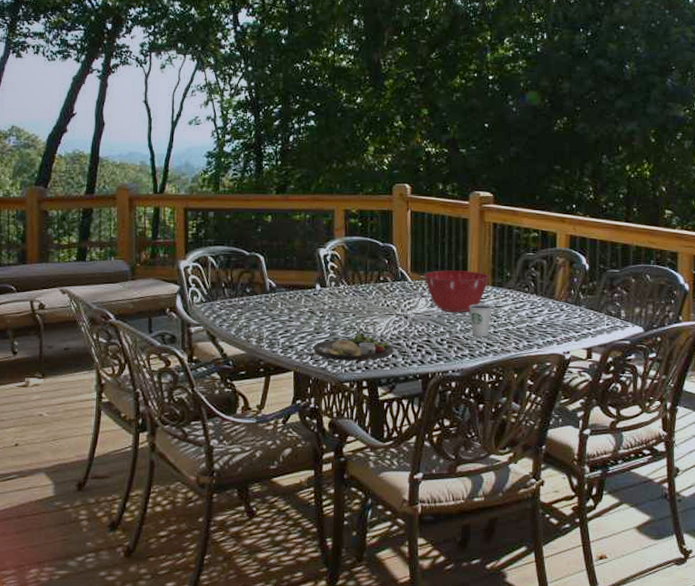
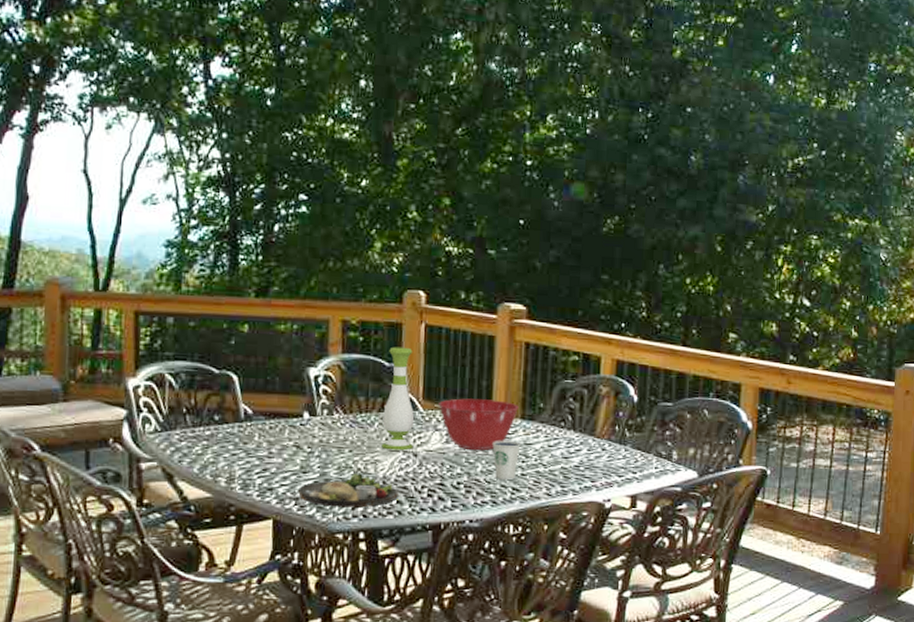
vase: none [378,230,405,314] -> present [381,347,415,451]

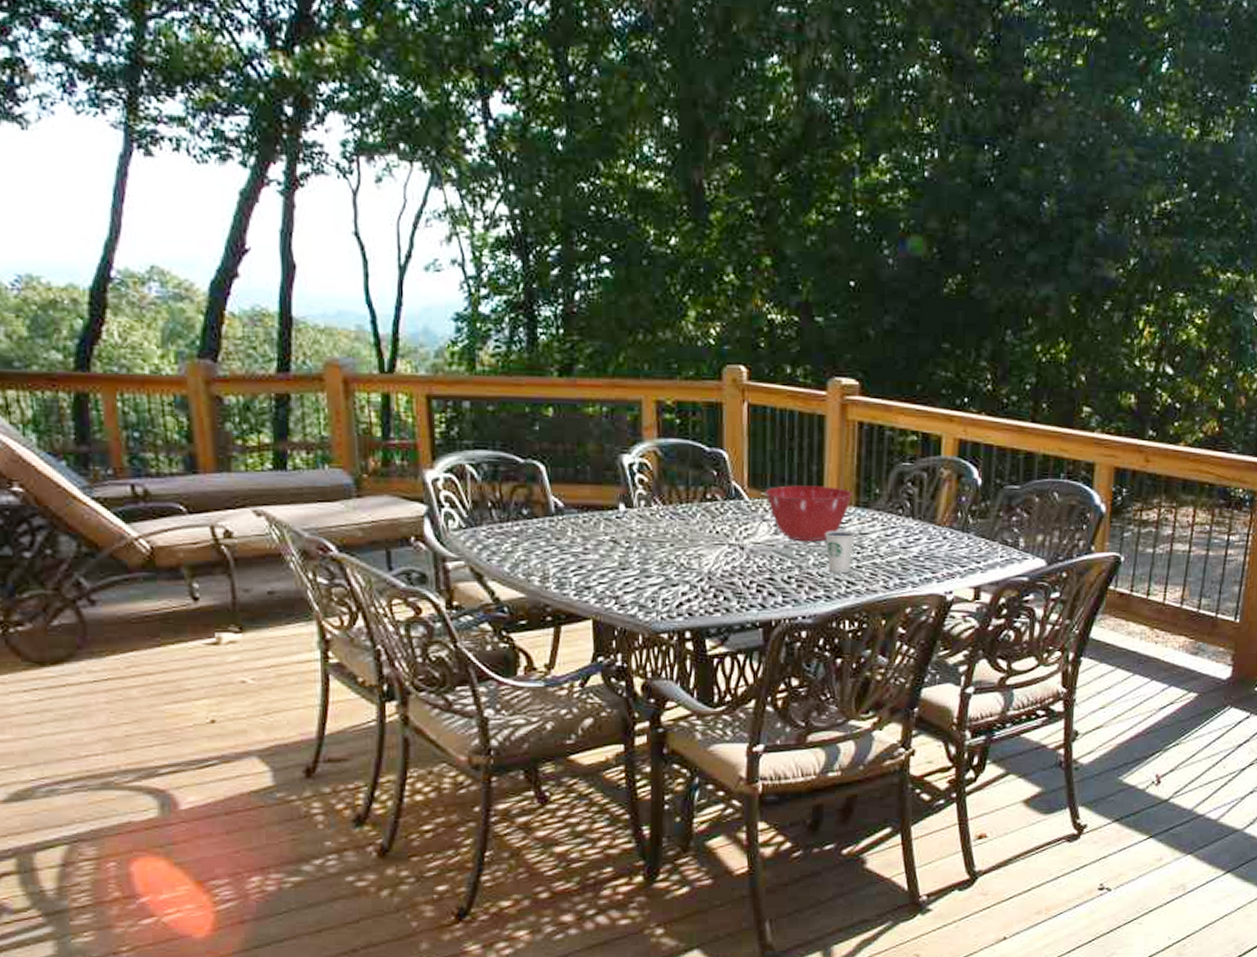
dinner plate: present [298,473,399,508] -> none [618,568,725,606]
vase: present [381,347,415,451] -> none [705,429,740,544]

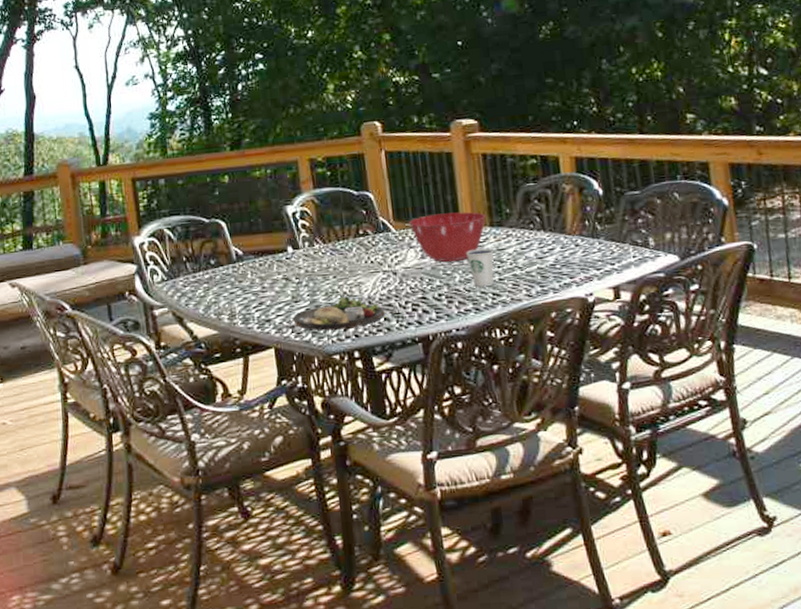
dinner plate: none [618,568,725,606] -> present [293,296,385,331]

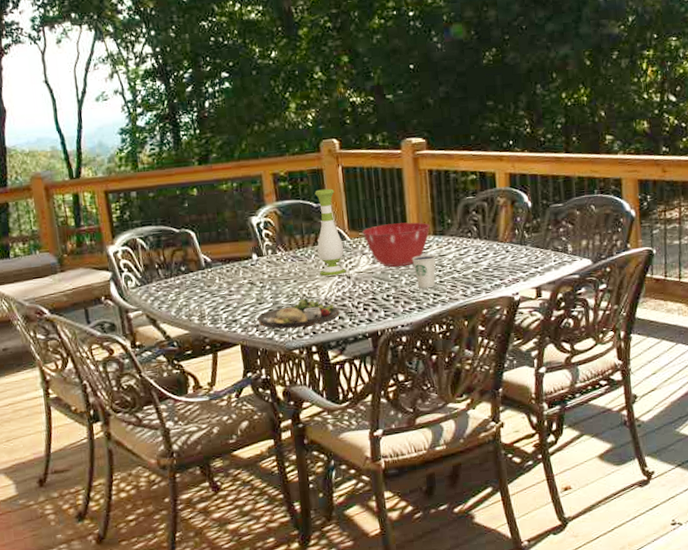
vase: none [355,175,392,272] -> present [315,188,346,277]

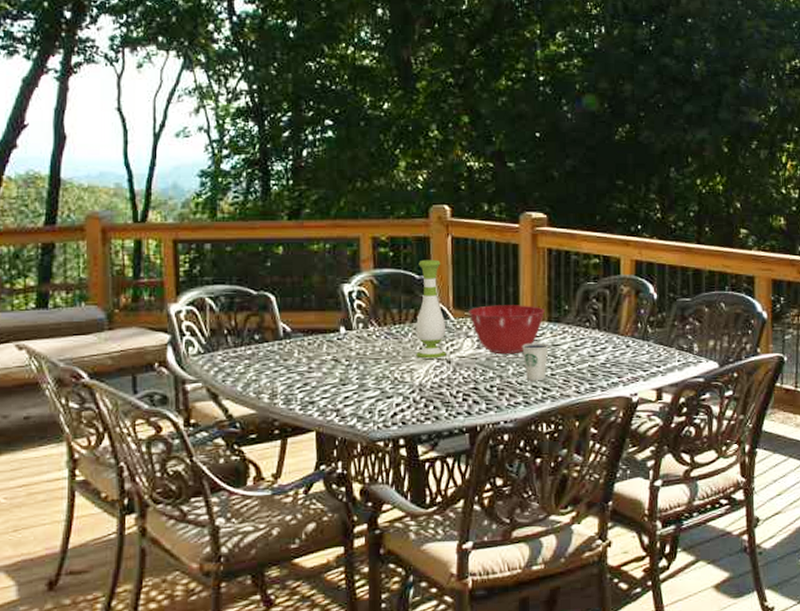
dinner plate: present [257,298,340,329] -> none [339,382,435,416]

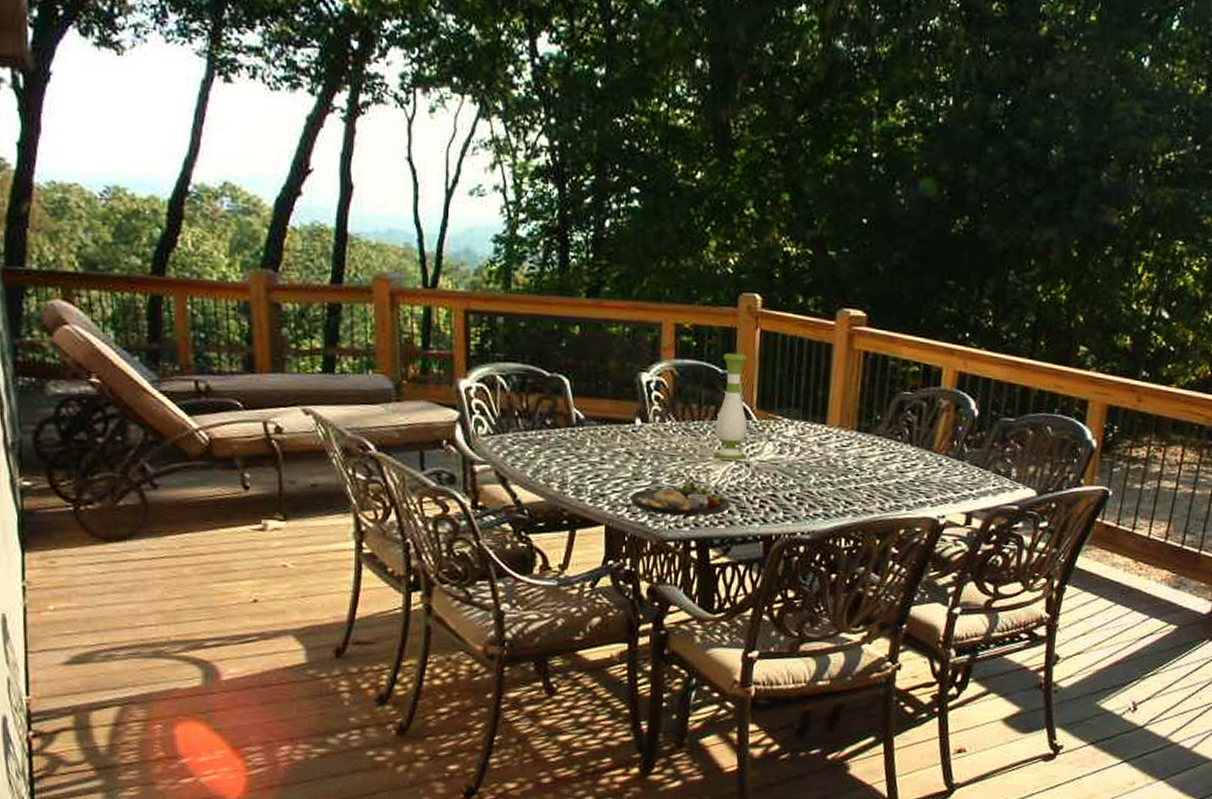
dinner plate: none [339,382,435,416] -> present [630,481,730,517]
mixing bowl: present [469,305,545,355] -> none [773,408,855,463]
dixie cup: present [522,343,549,380] -> none [827,453,856,493]

